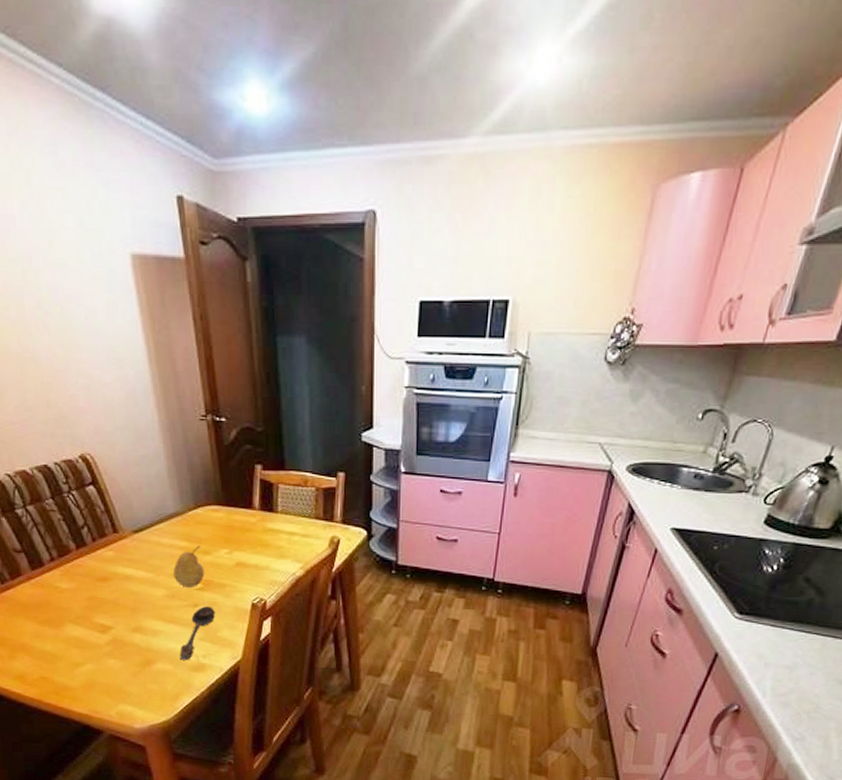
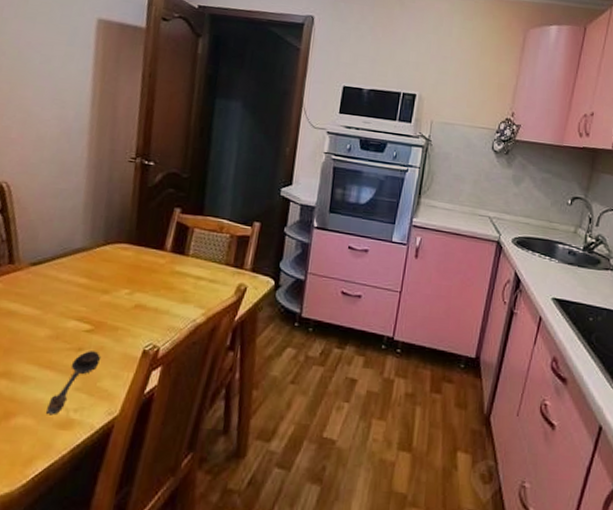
fruit: present [173,545,205,589] -> none [63,283,101,330]

